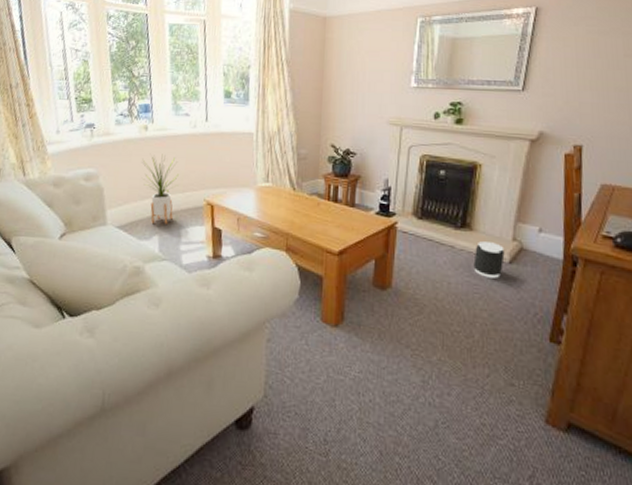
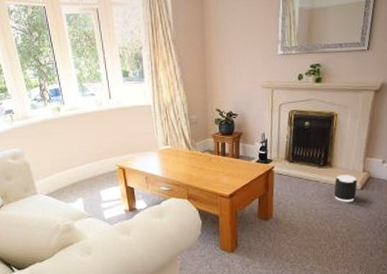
house plant: present [142,154,179,224] -> none [59,130,92,188]

